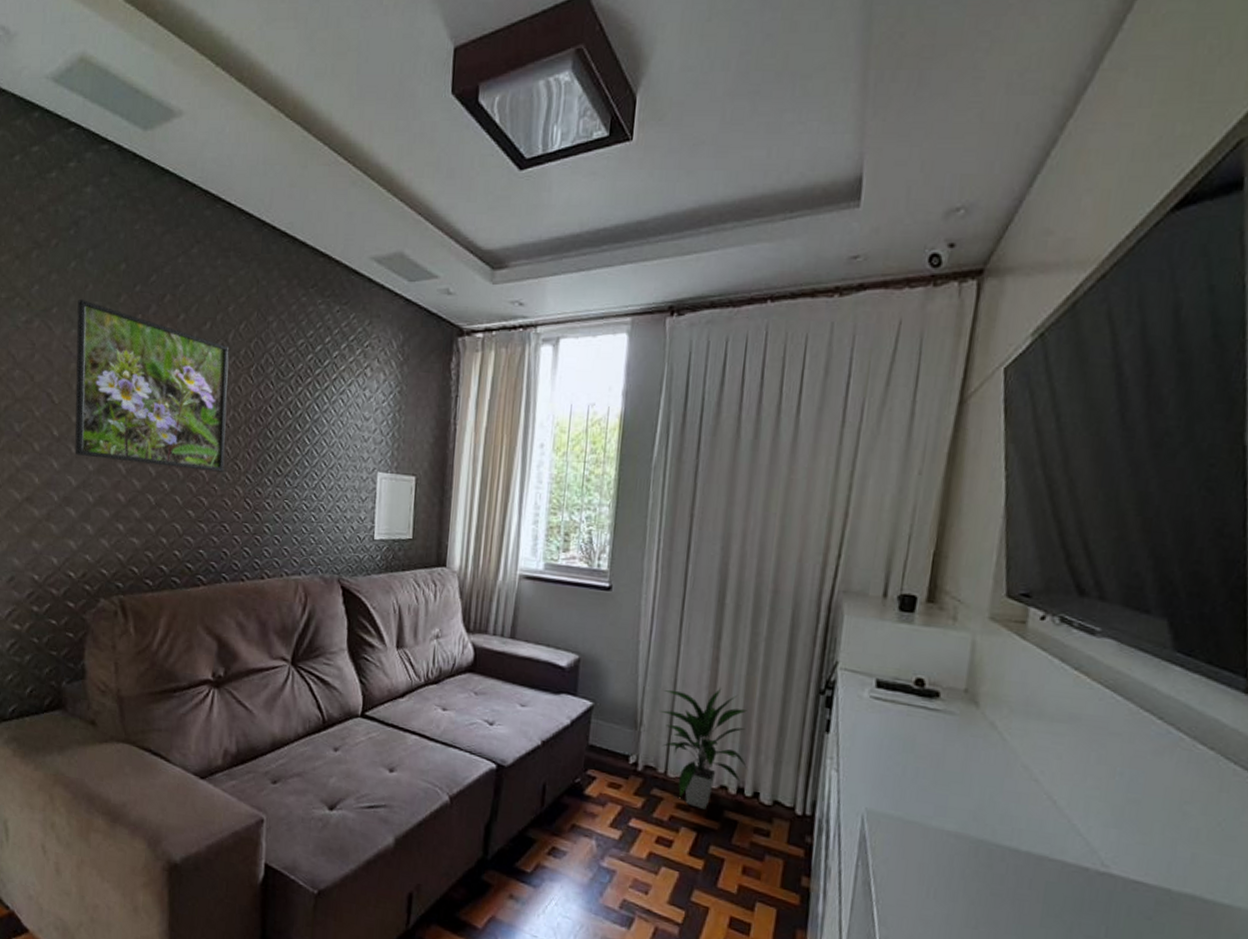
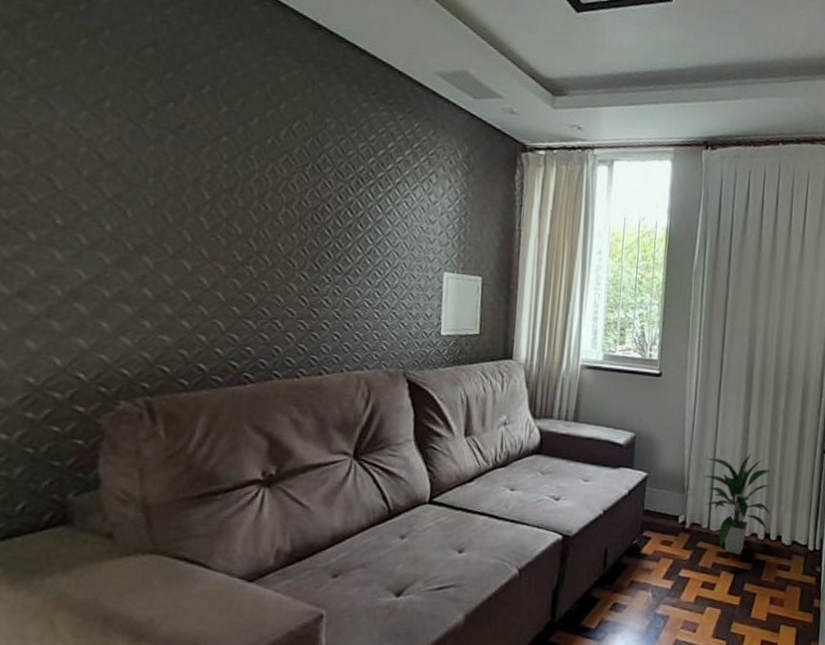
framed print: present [74,299,229,472] -> none [85,80,280,269]

